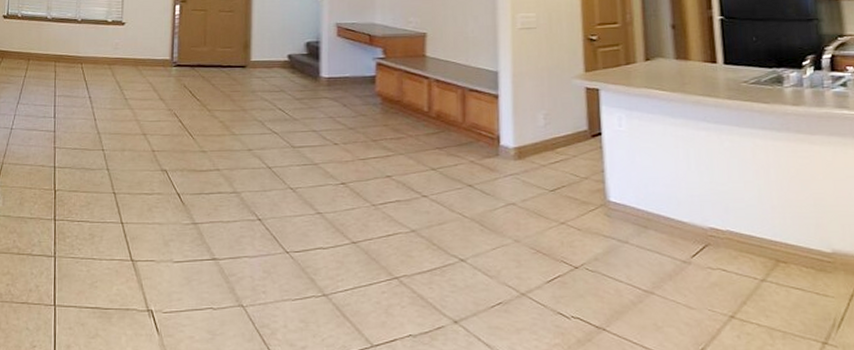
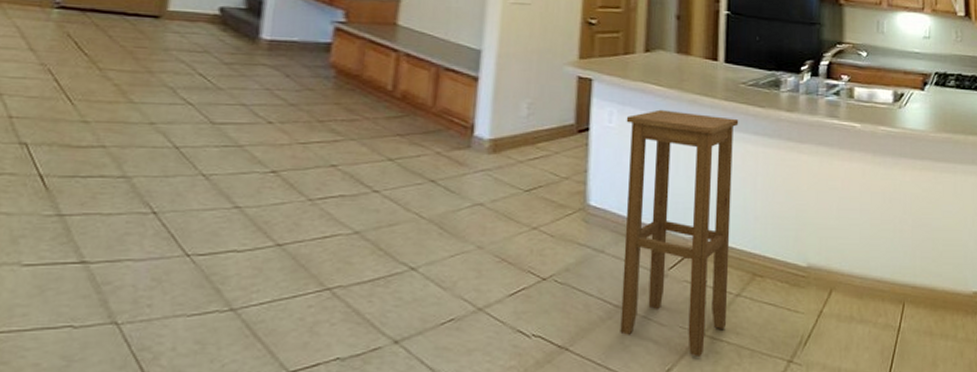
stool: none [634,112,754,337] -> present [620,109,739,356]

